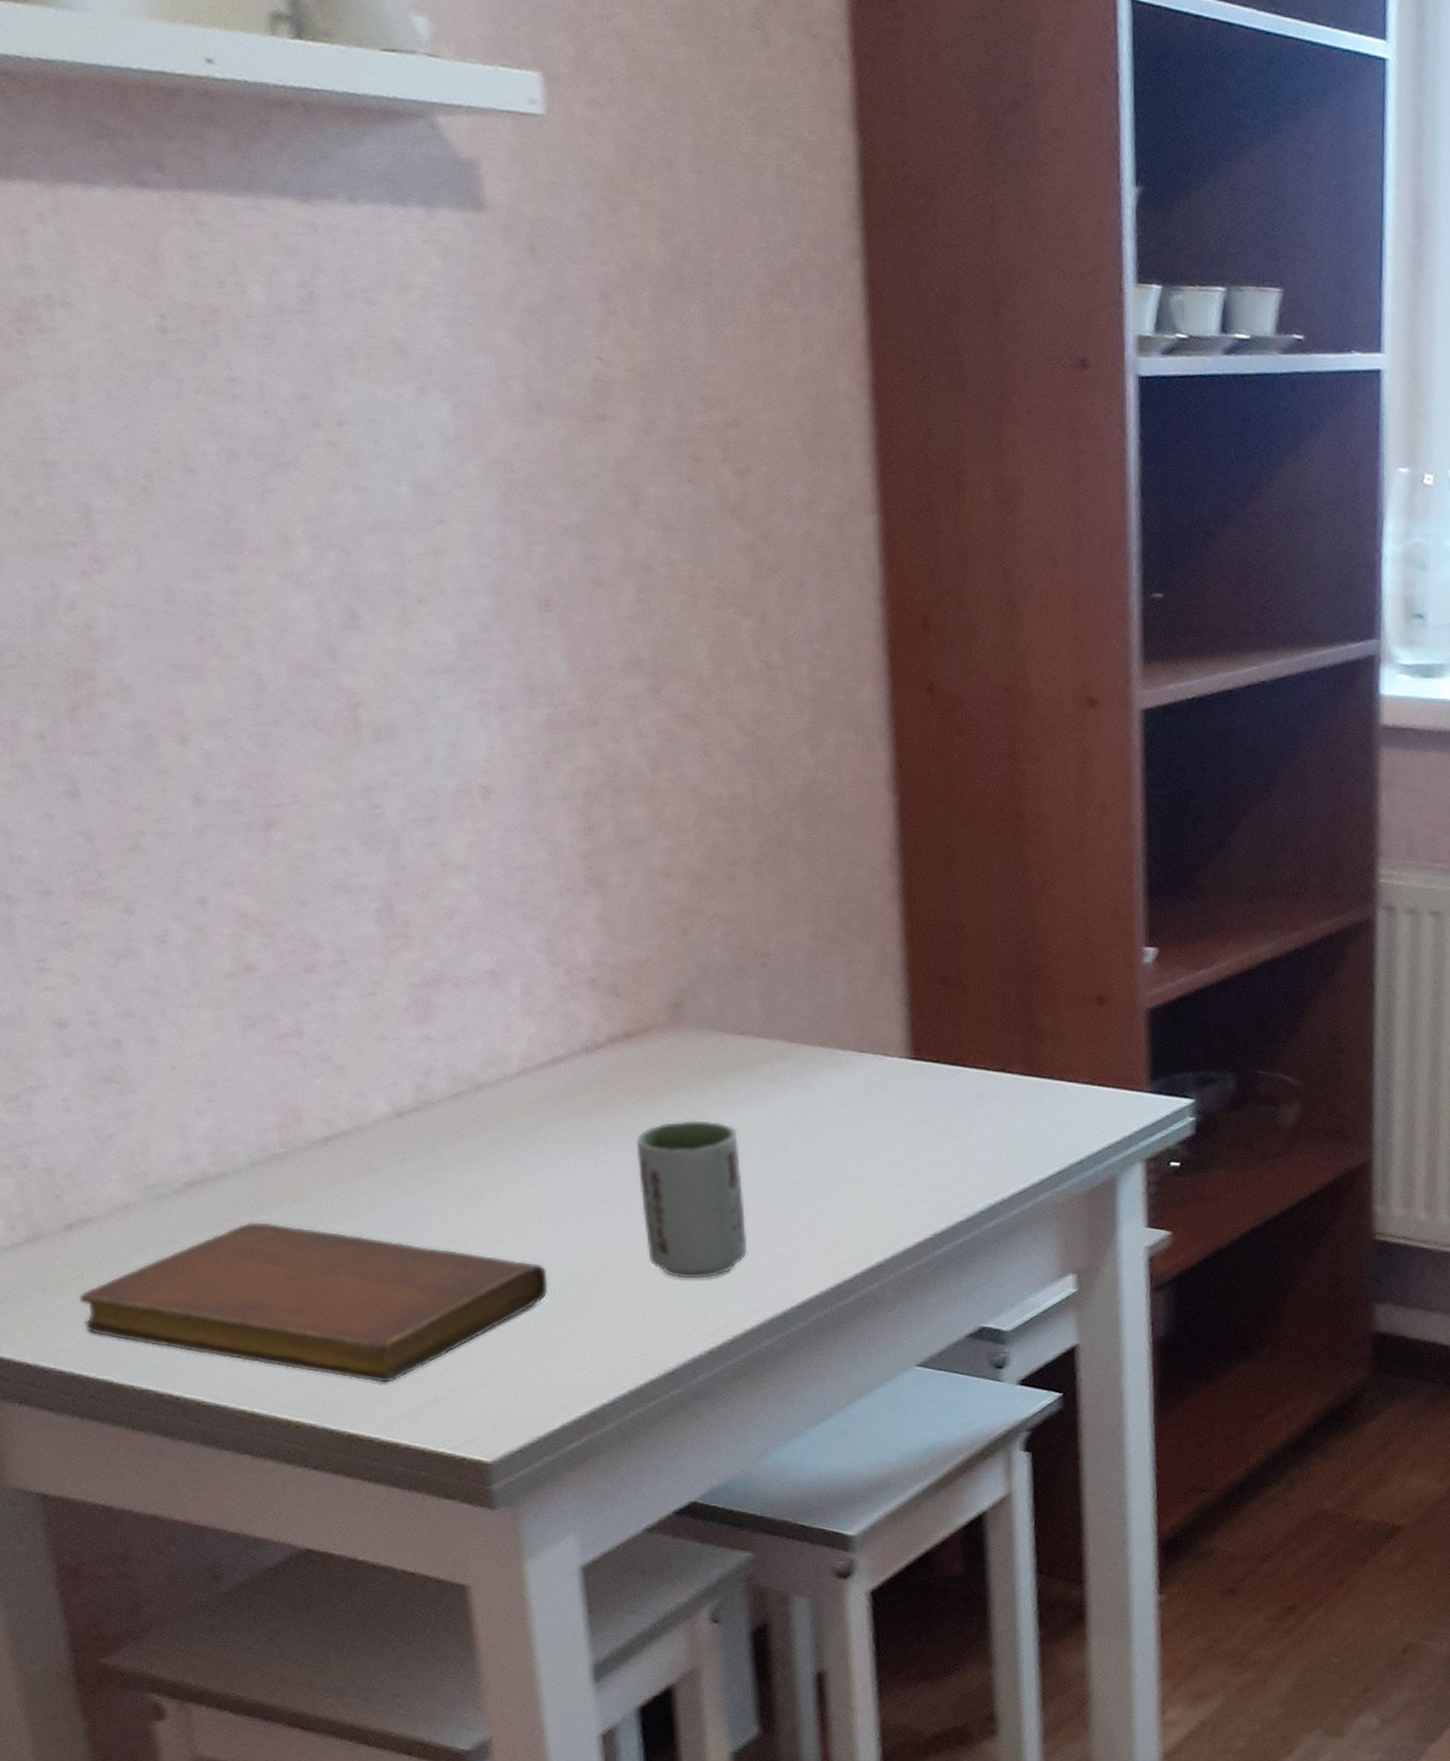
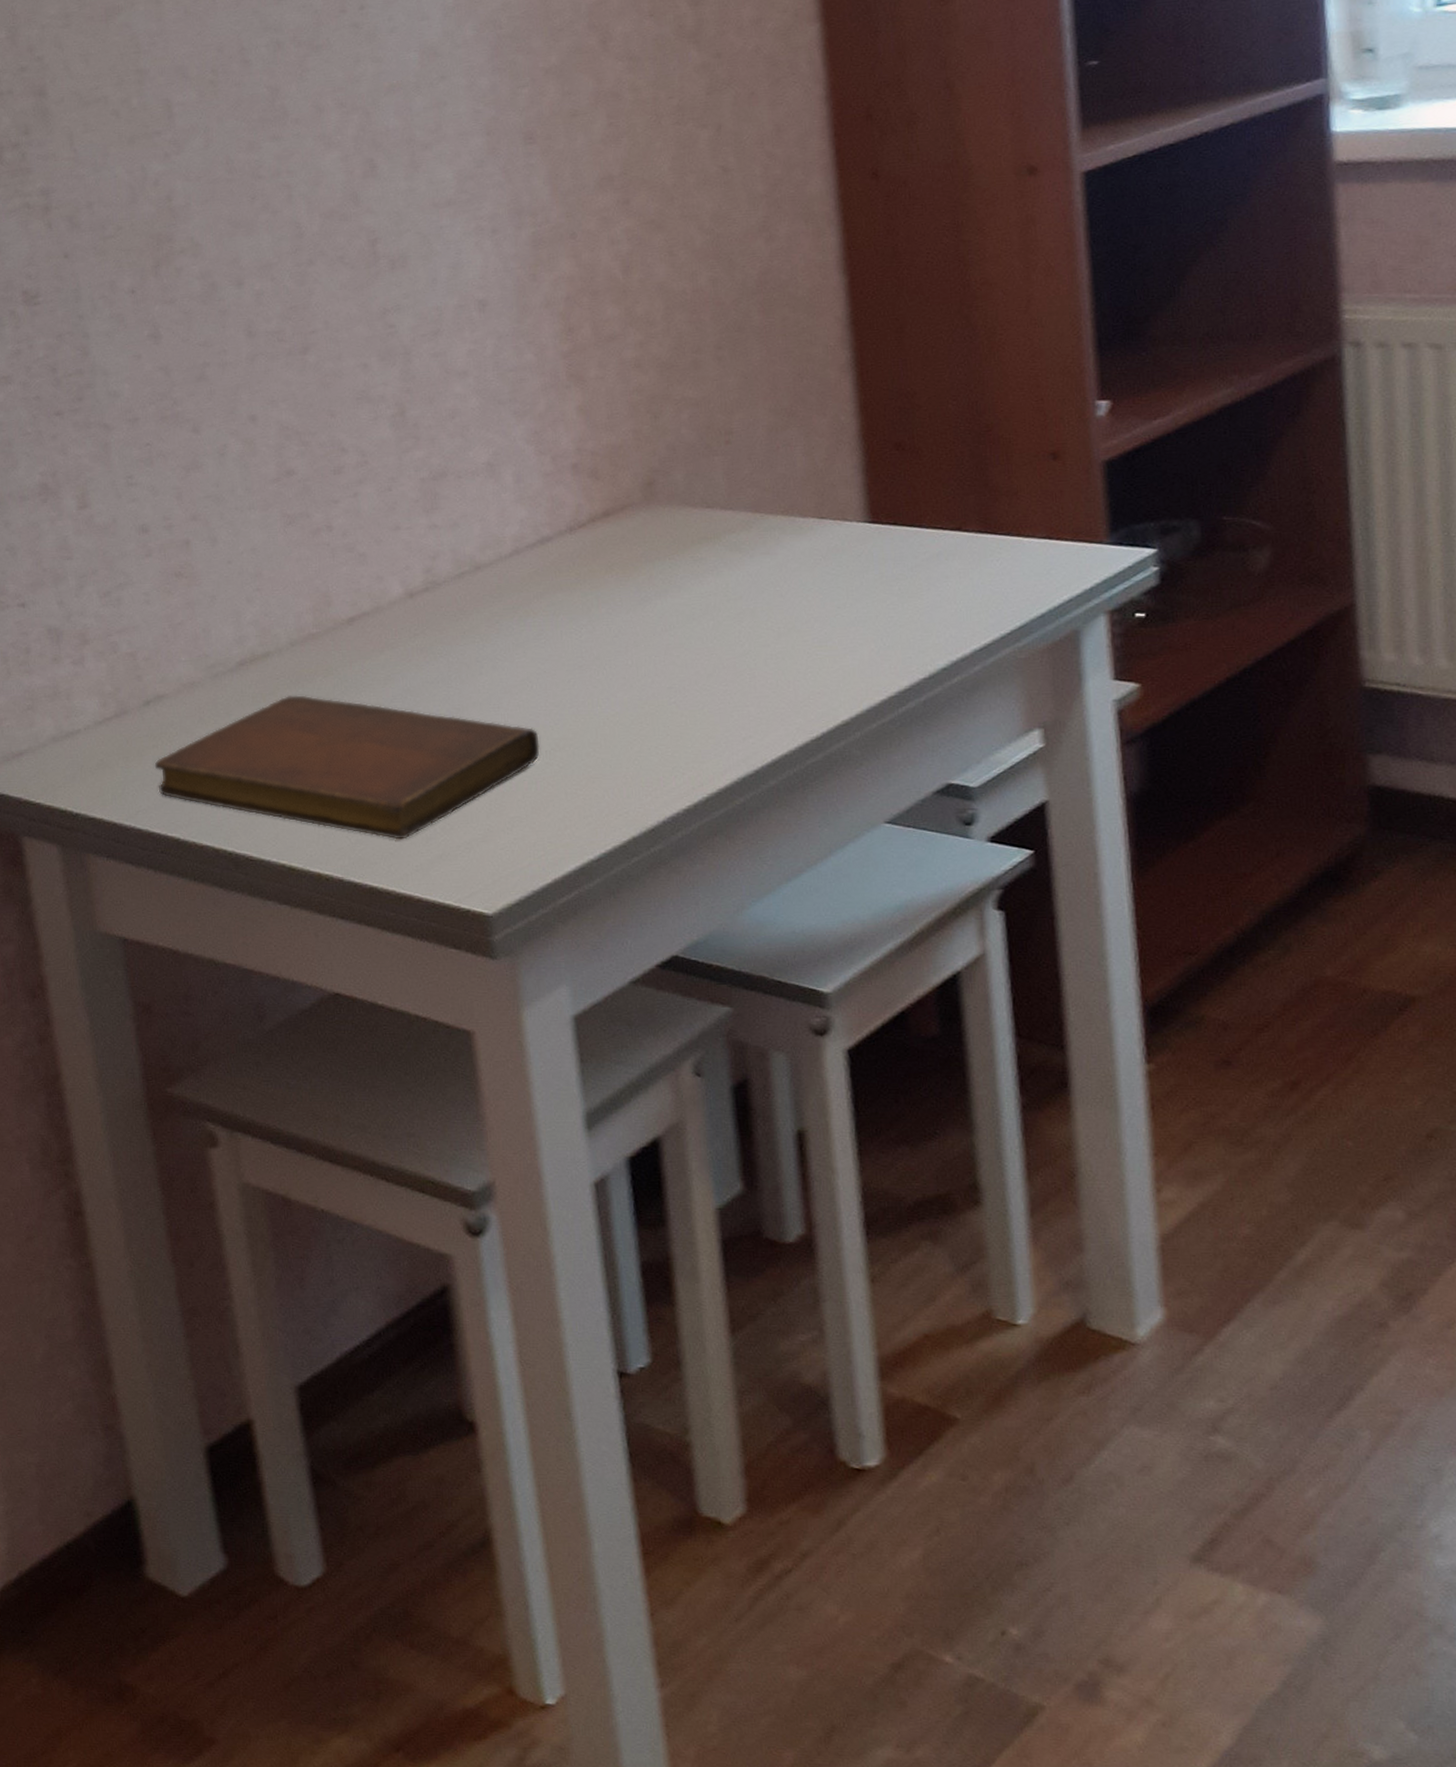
cup: present [636,1120,748,1279] -> none [615,590,720,740]

